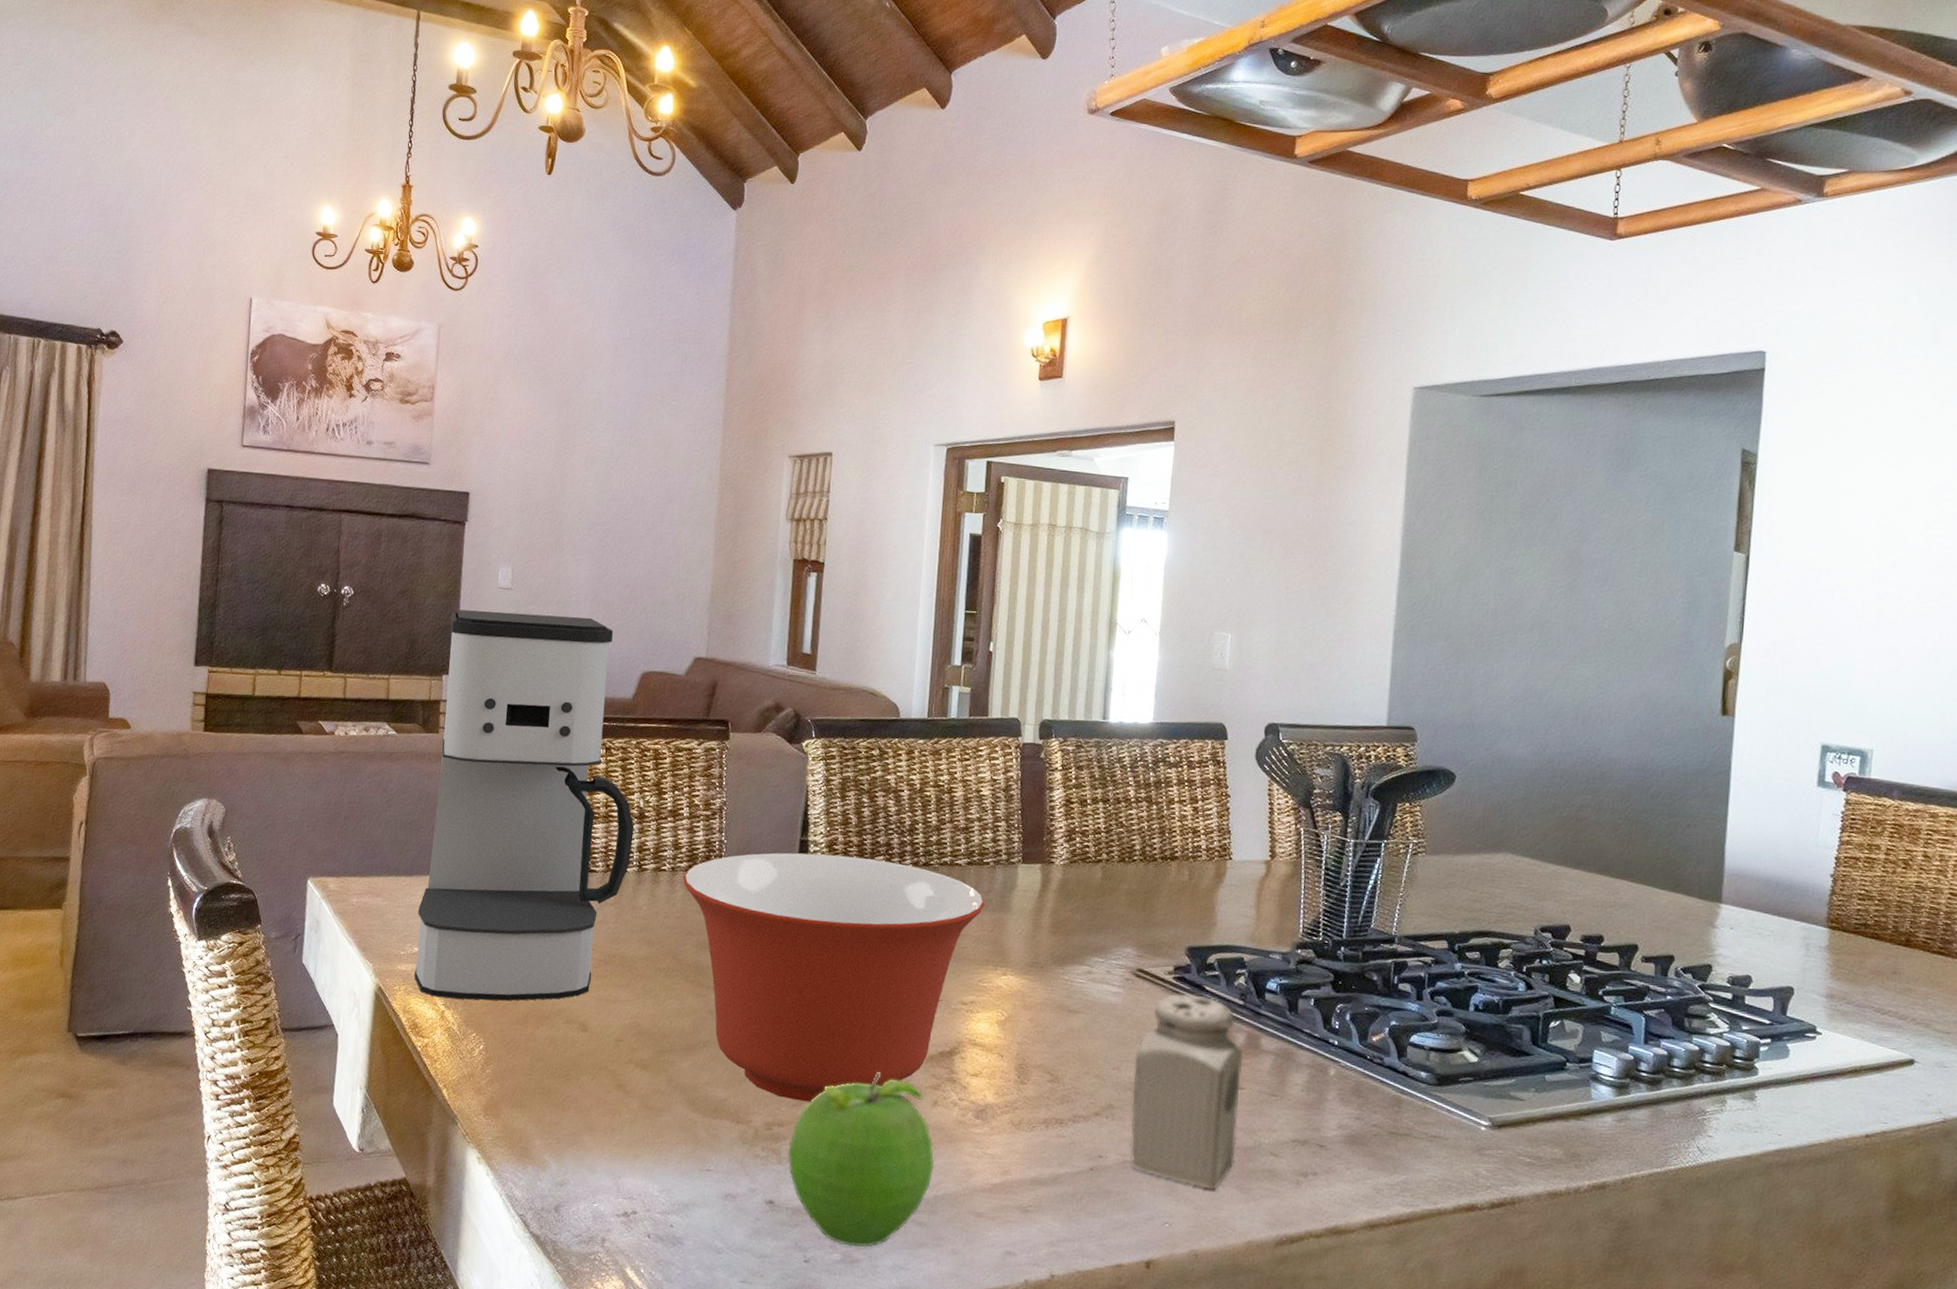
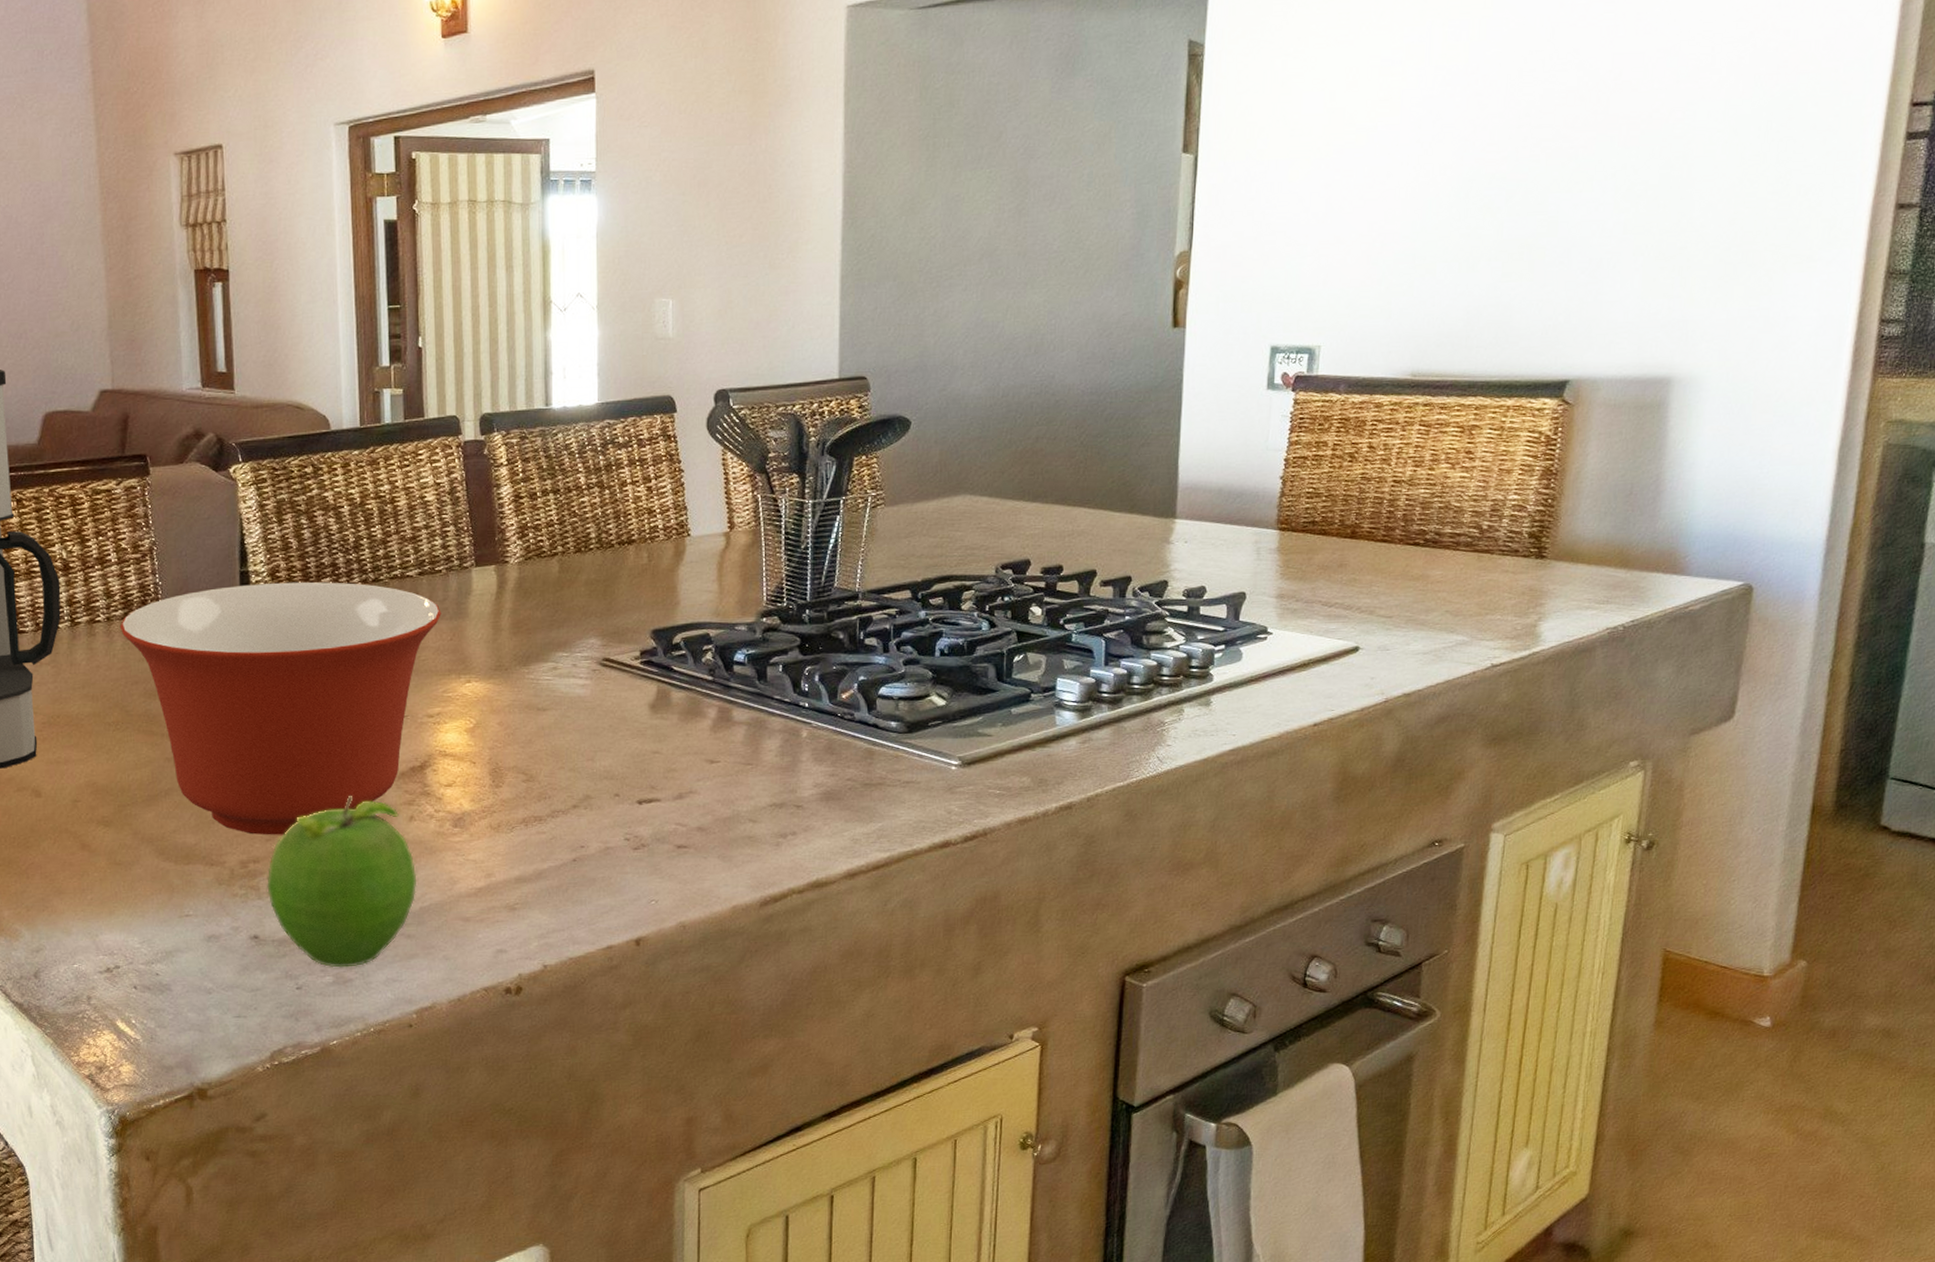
salt shaker: present [1130,993,1244,1190] -> none [608,676,716,863]

